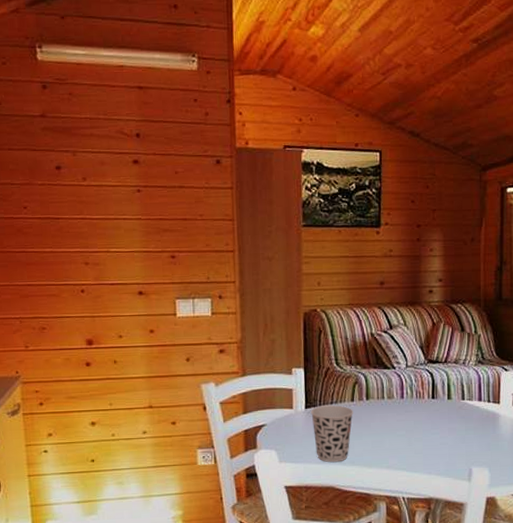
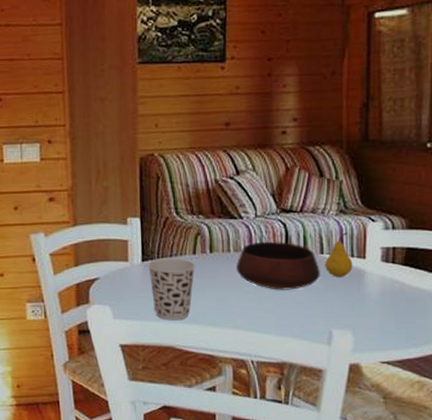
bowl: none [390,389,462,433] -> present [237,241,320,290]
fruit: none [466,380,489,420] -> present [325,232,353,277]

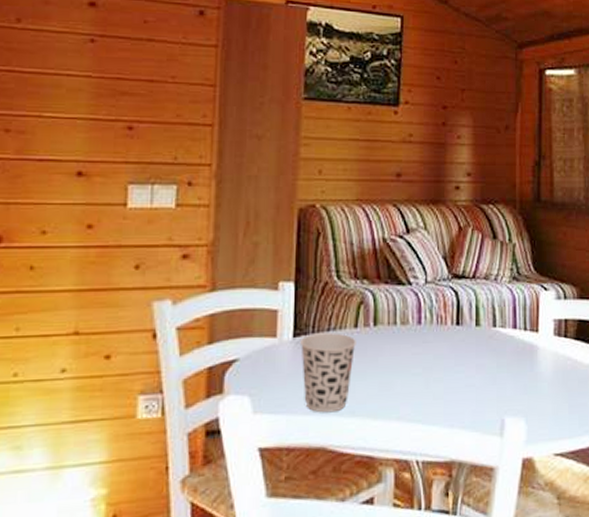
bowl: present [237,241,320,290] -> none [403,312,492,371]
fruit: present [325,232,353,277] -> none [498,302,526,354]

